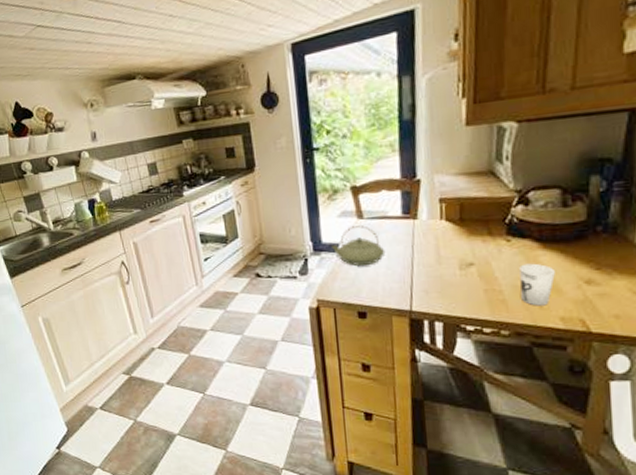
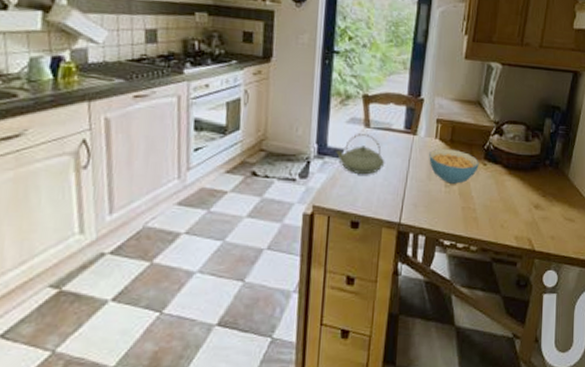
cereal bowl: none [435,228,501,266] -> present [429,148,479,184]
cup: present [519,263,555,306] -> none [489,186,515,225]

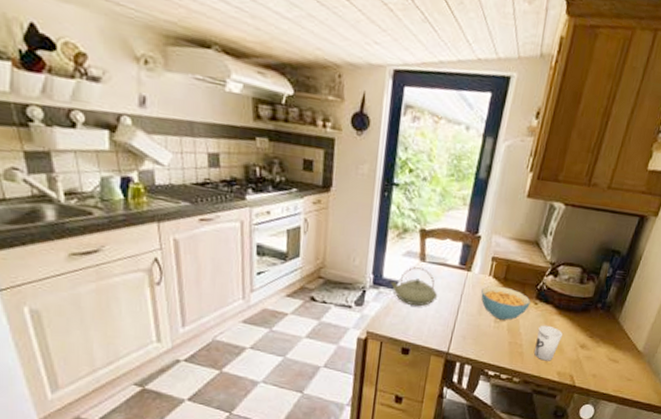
cup: none [489,186,515,225] -> present [534,325,562,361]

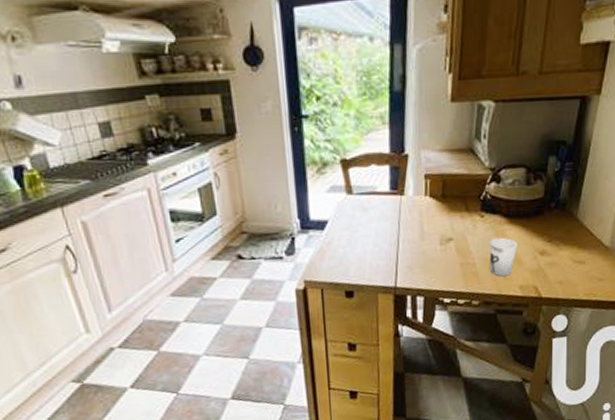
teapot: present [389,267,438,307] -> none [318,201,373,244]
cereal bowl: present [481,285,531,320] -> none [420,204,476,241]

